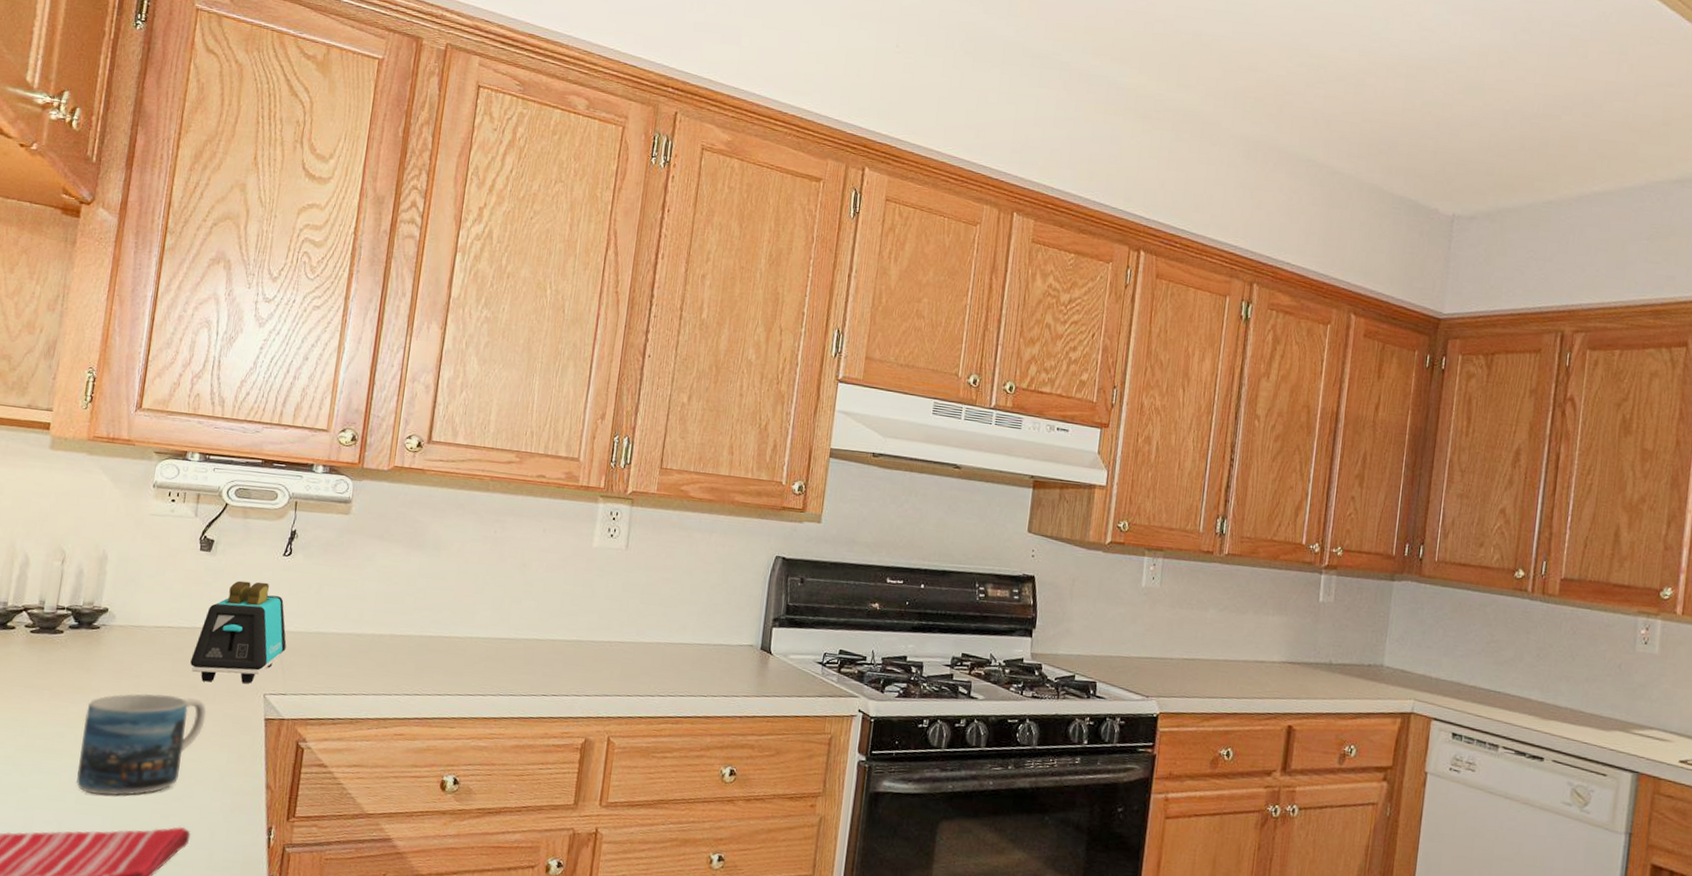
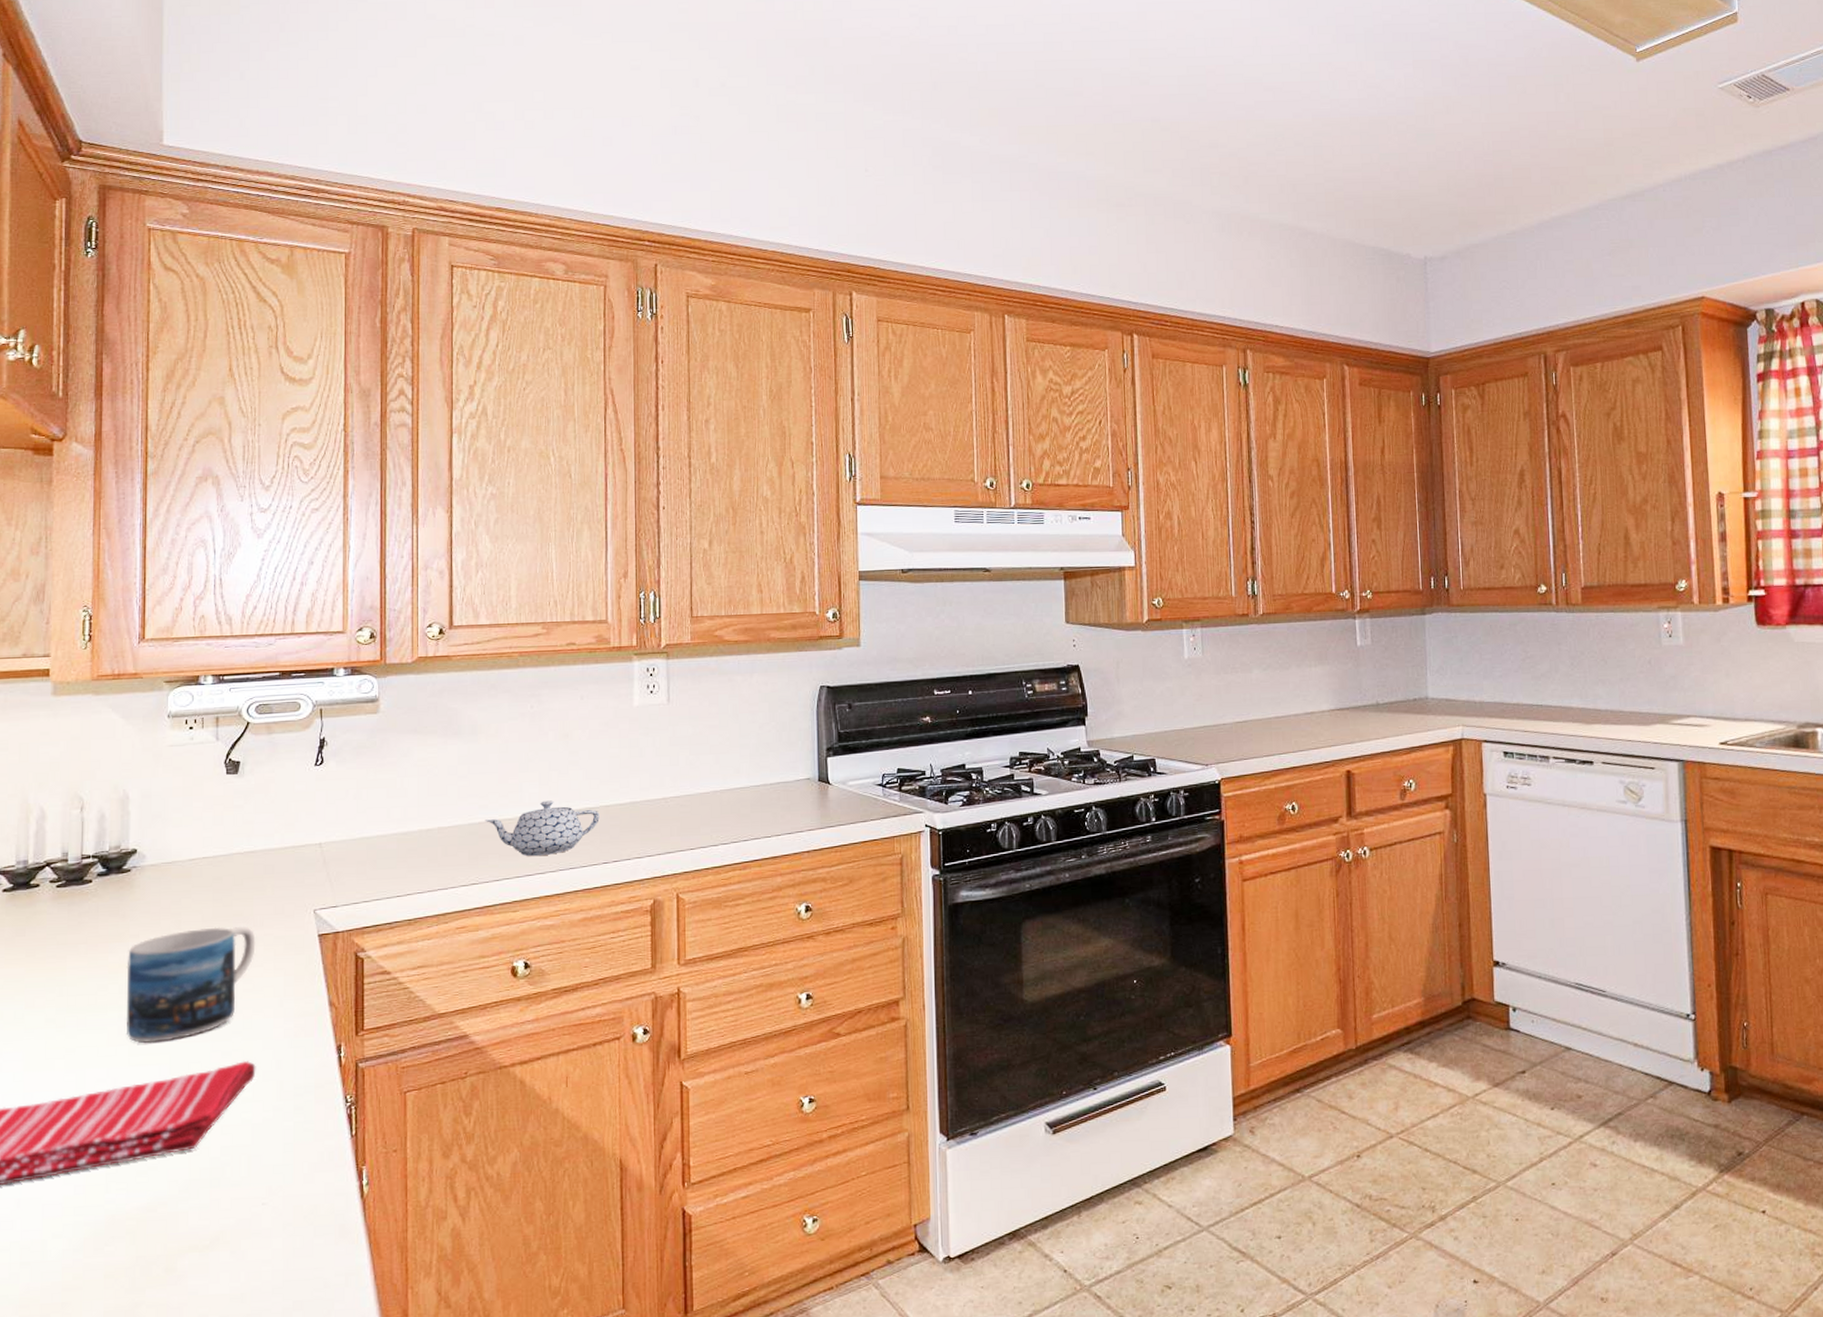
toaster: present [190,580,287,684] -> none [232,796,331,908]
teapot: none [435,625,545,679] -> present [485,800,600,857]

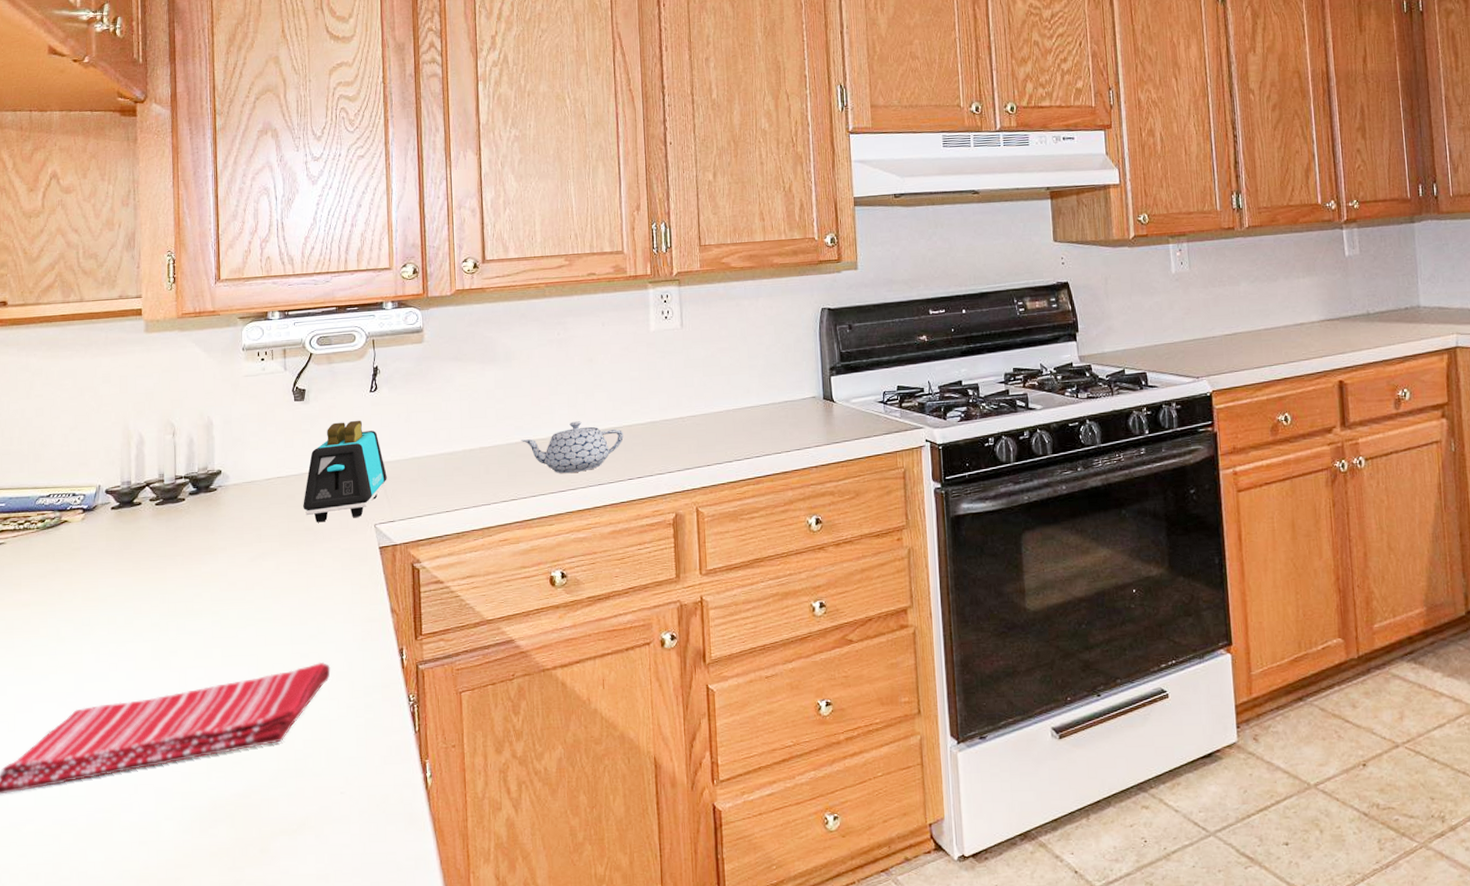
mug: present [126,927,256,1044] -> none [217,540,326,646]
toaster: none [232,796,331,908] -> present [303,420,387,523]

